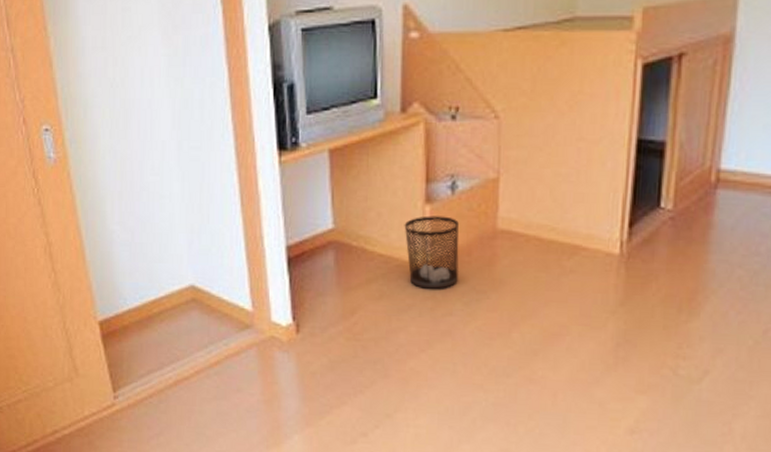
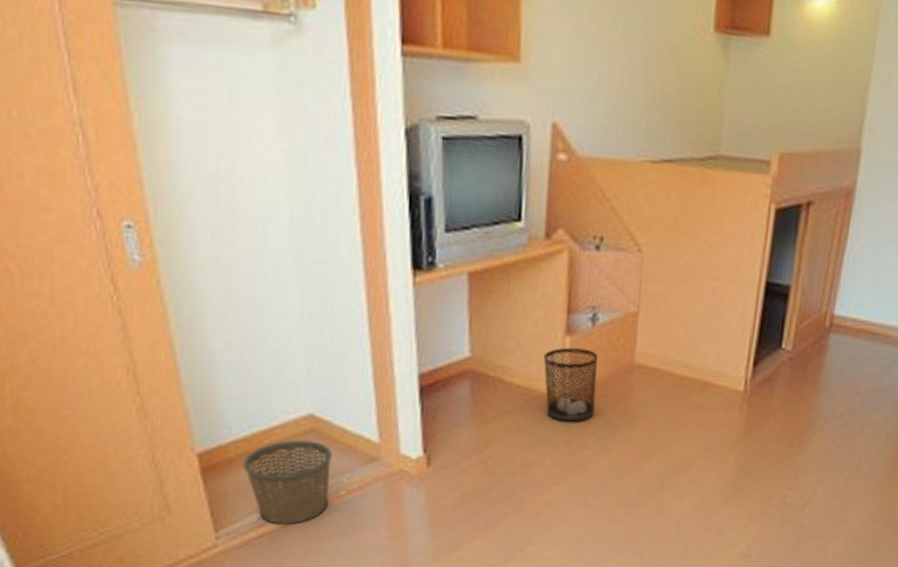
basket: none [136,309,212,387] -> present [243,440,333,525]

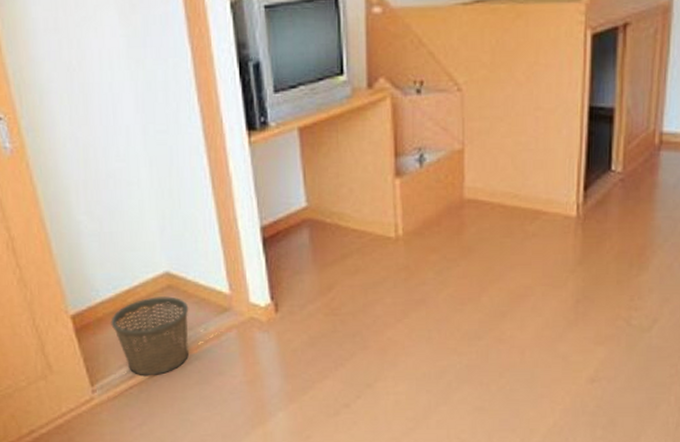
waste bin: present [543,347,598,422] -> none [375,189,429,260]

